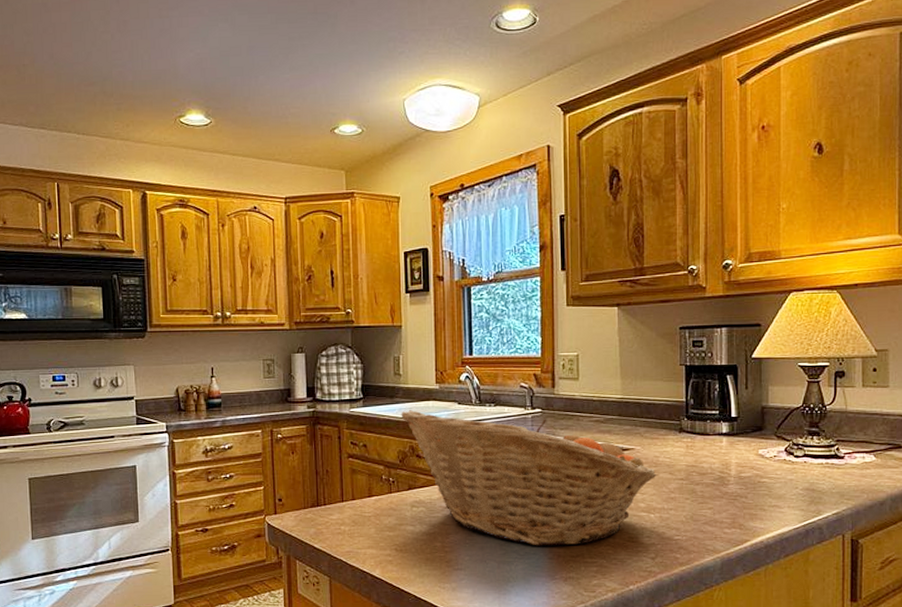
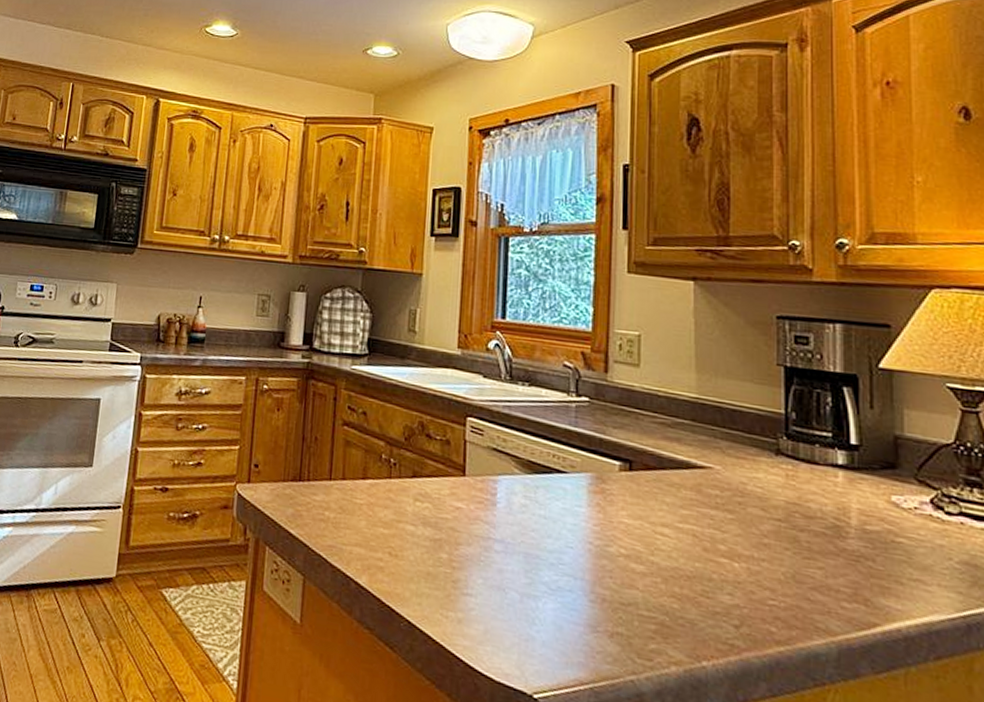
fruit basket: present [401,410,657,546] -> none [411,376,744,589]

